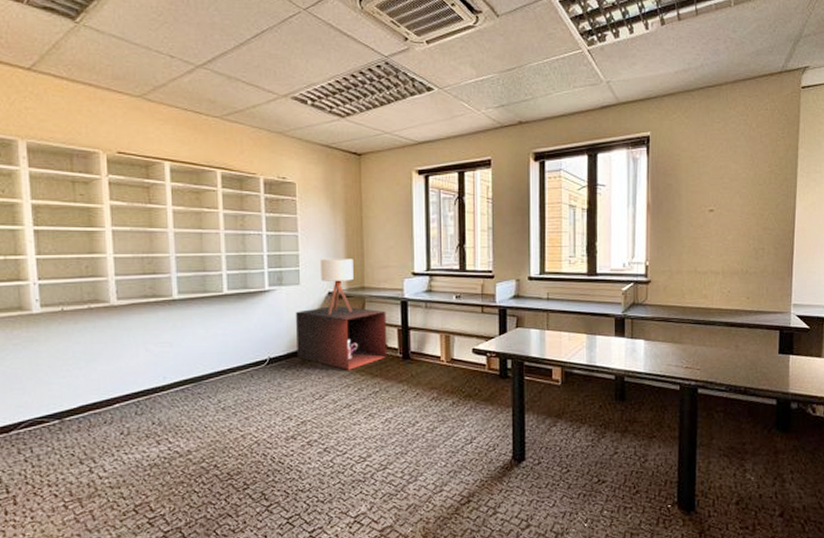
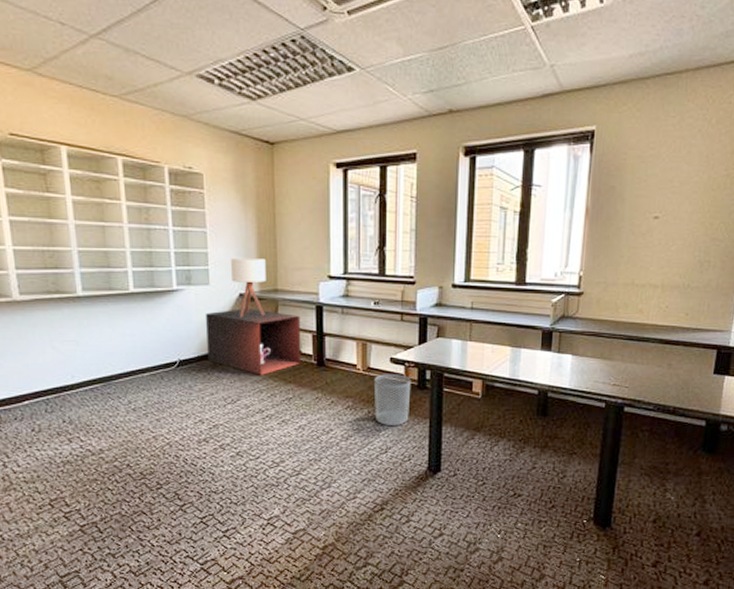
waste bin: none [458,364,493,415] -> present [375,374,411,425]

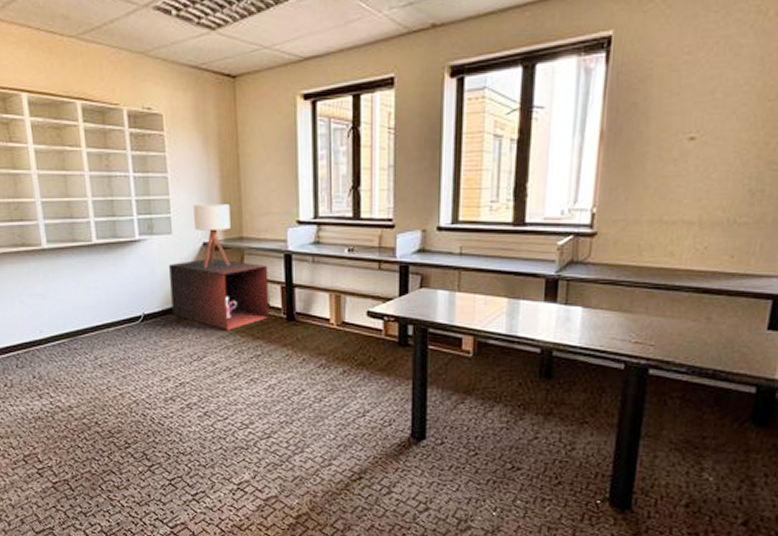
waste bin: present [375,374,411,425] -> none [350,329,391,386]

